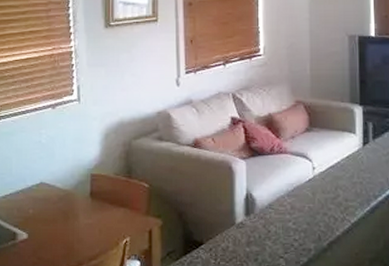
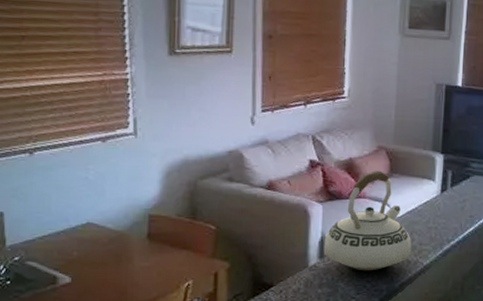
teakettle: none [249,125,338,229] -> present [323,170,412,271]

